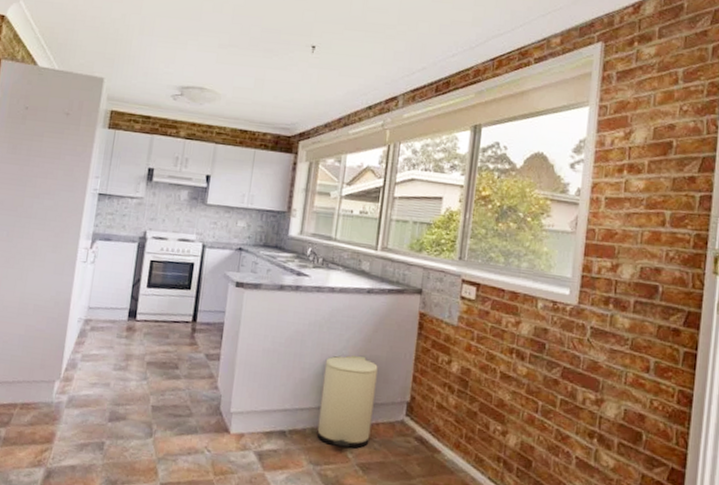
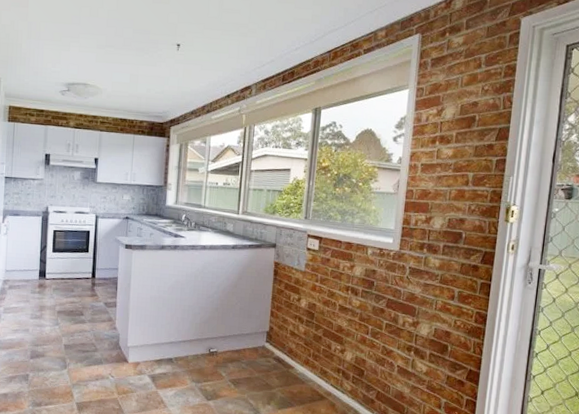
pedal bin: present [317,355,378,449] -> none [197,298,243,369]

